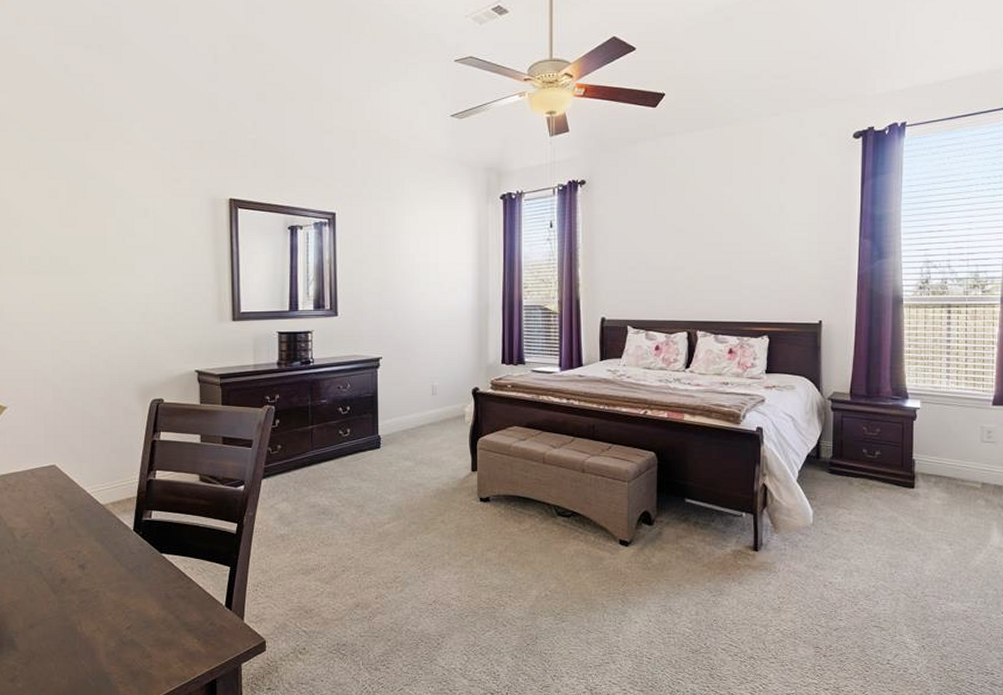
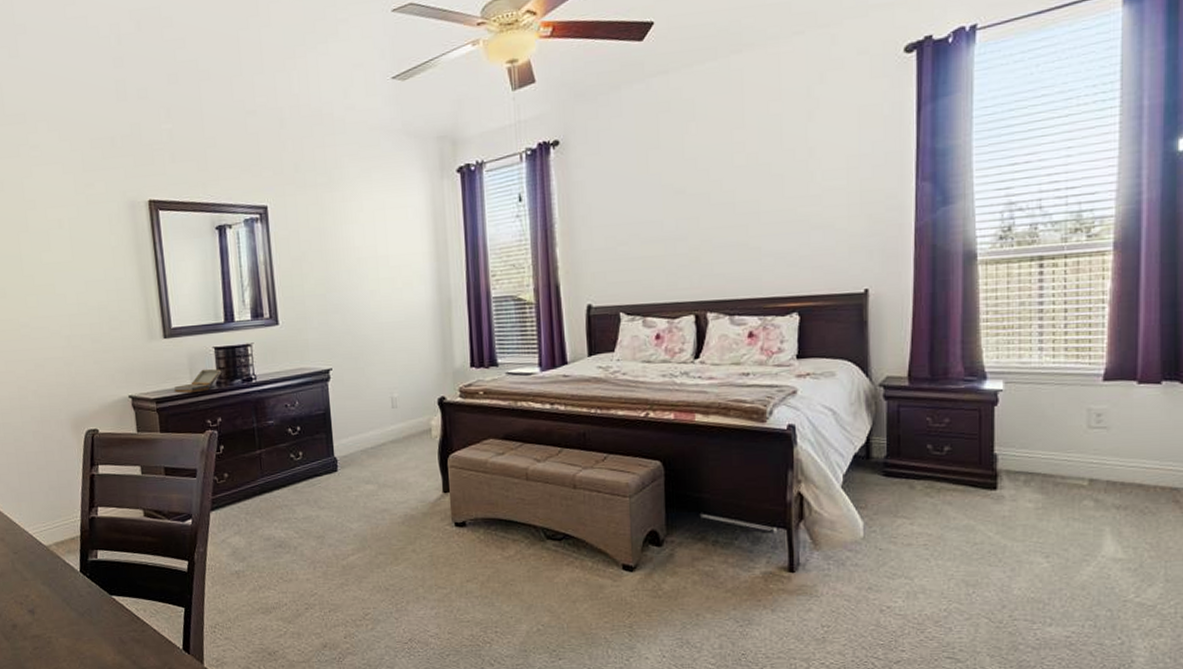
jewelry box: none [238,350,283,372] -> present [174,369,222,394]

